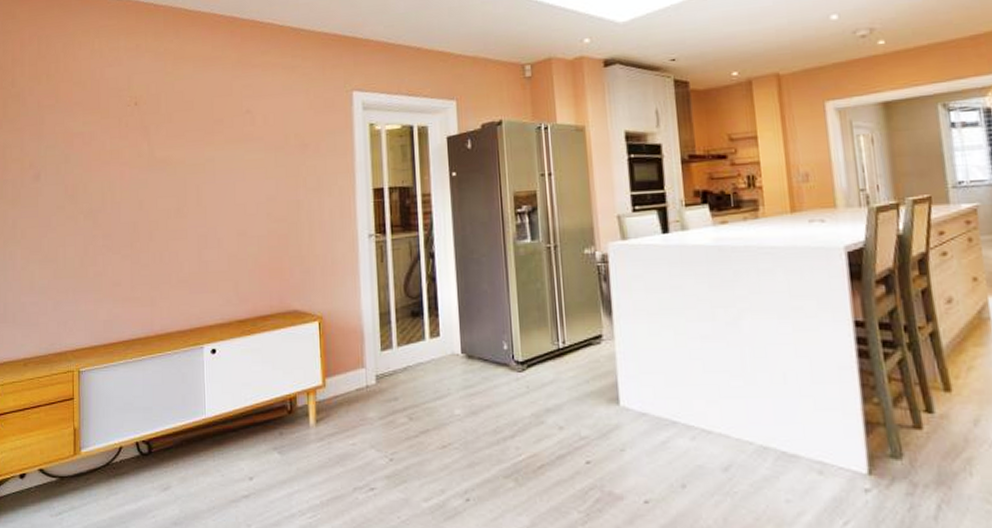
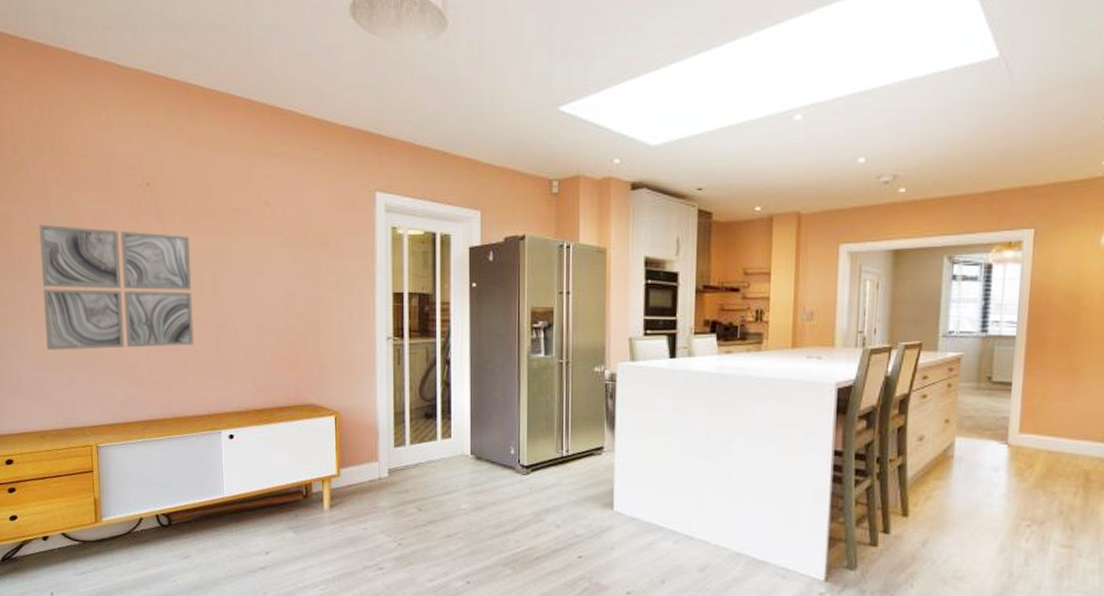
wall art: none [32,149,177,274] -> present [39,224,194,350]

